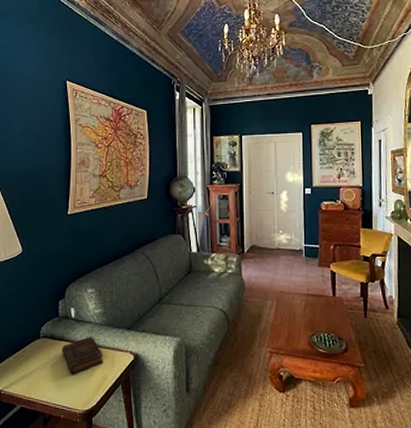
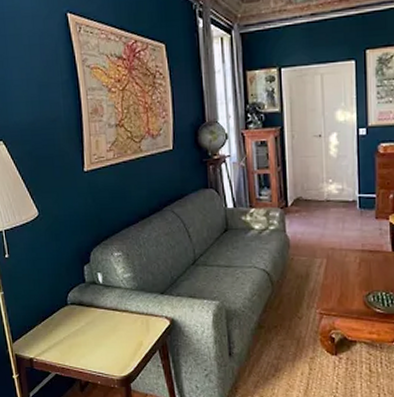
book: present [62,336,104,375] -> none [92,301,138,342]

